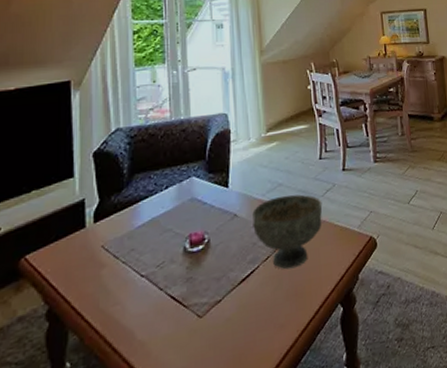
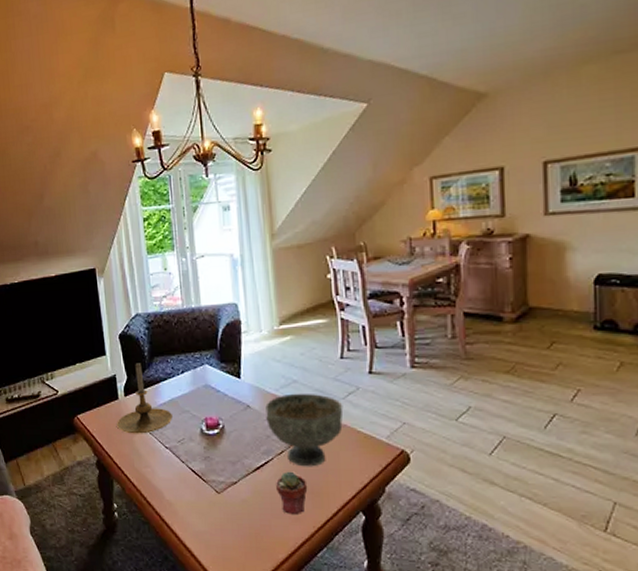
candle holder: none [81,182,152,268] -> present [117,363,173,434]
potted succulent: none [261,276,292,323] -> present [276,471,308,514]

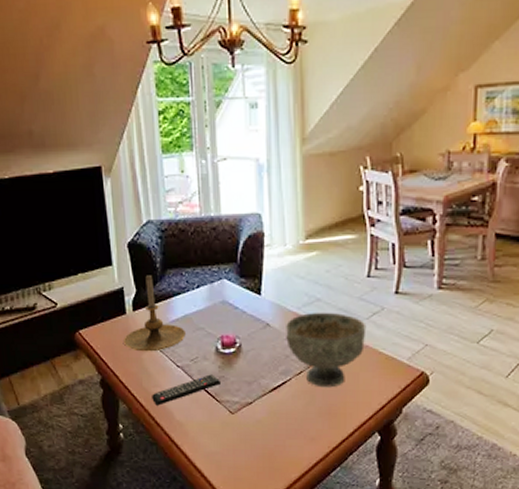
remote control: none [143,455,207,486] -> present [152,374,222,406]
potted succulent: present [276,471,308,514] -> none [293,392,325,435]

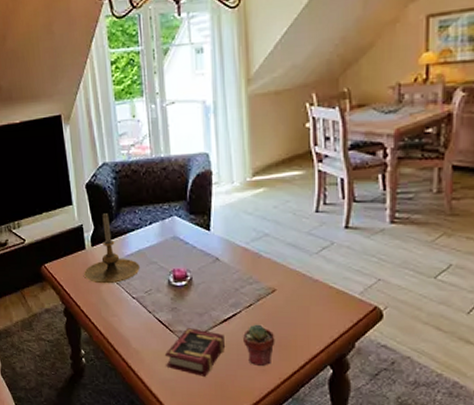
remote control: present [152,374,222,406] -> none [110,305,174,334]
book: none [210,396,273,448] -> present [164,327,225,377]
decorative bowl: present [286,312,367,388] -> none [235,246,316,321]
potted succulent: none [293,392,325,435] -> present [243,324,275,366]

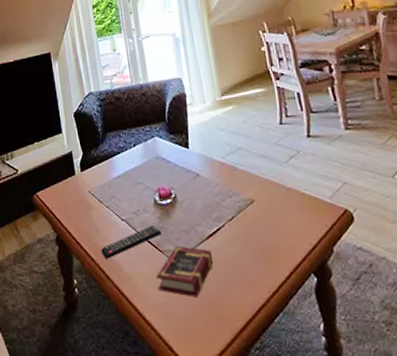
candle holder: present [84,213,140,284] -> none [74,139,127,209]
remote control: none [110,305,174,334] -> present [101,225,162,259]
potted succulent: present [243,324,275,366] -> none [229,236,260,280]

